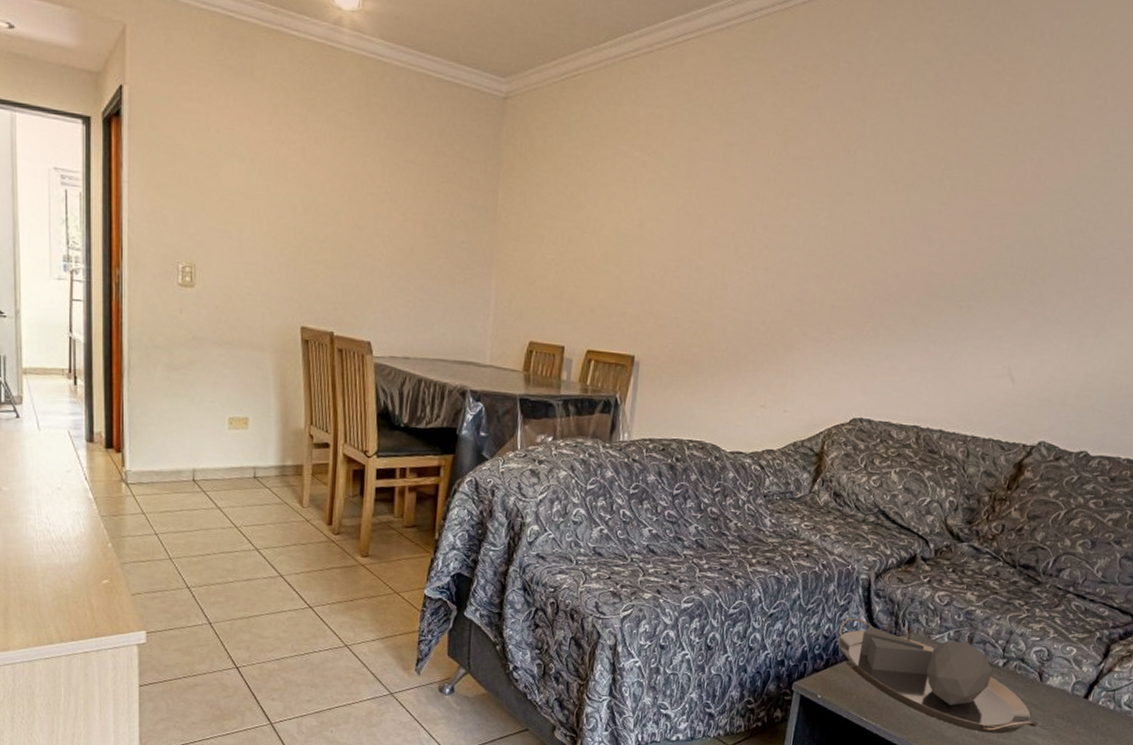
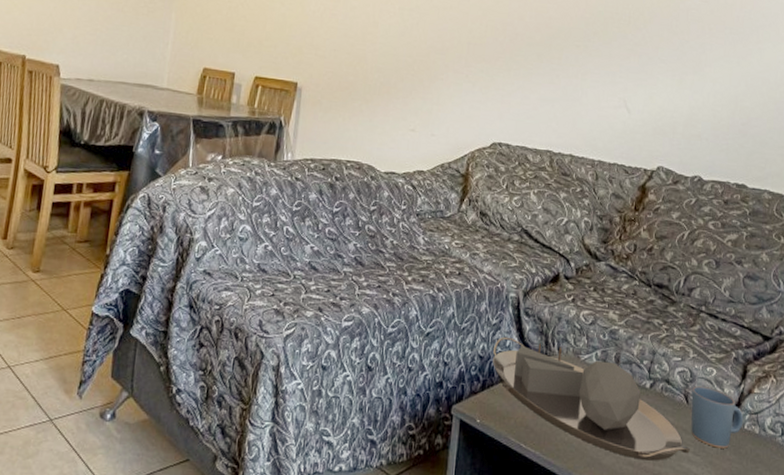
mug: none [1041,664,1100,723] -> present [691,386,744,449]

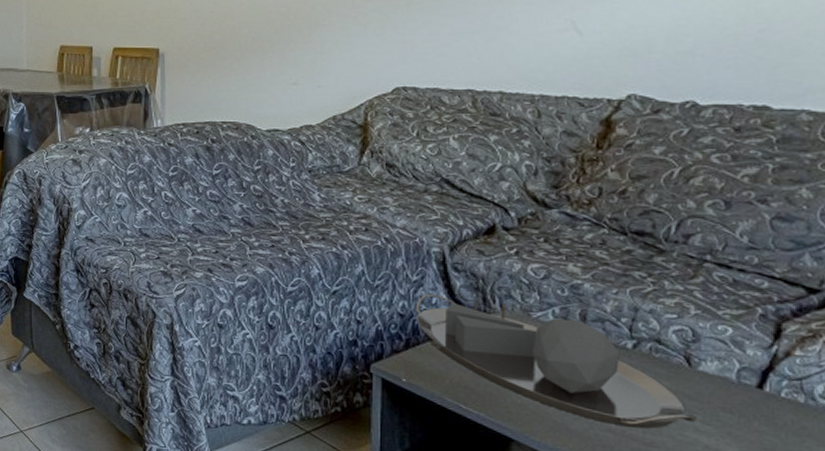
mug: present [691,386,744,449] -> none [695,347,779,419]

